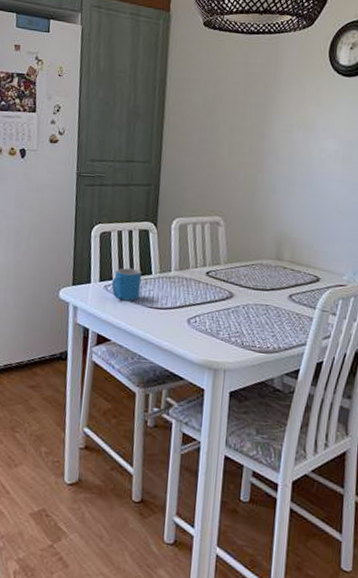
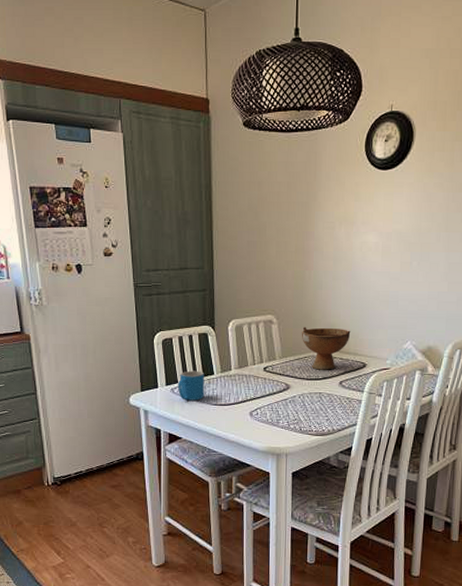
bowl: none [249,232,305,281] -> present [301,327,351,370]

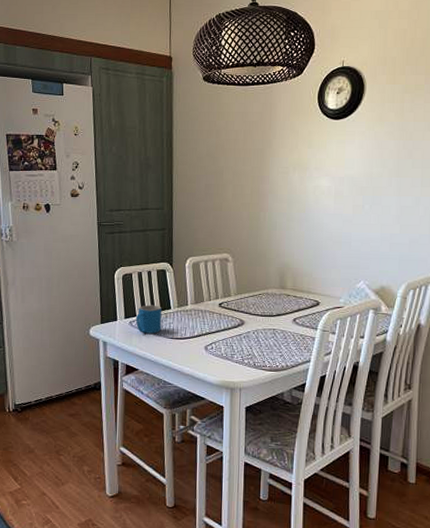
bowl: present [301,327,351,370] -> none [255,265,304,307]

